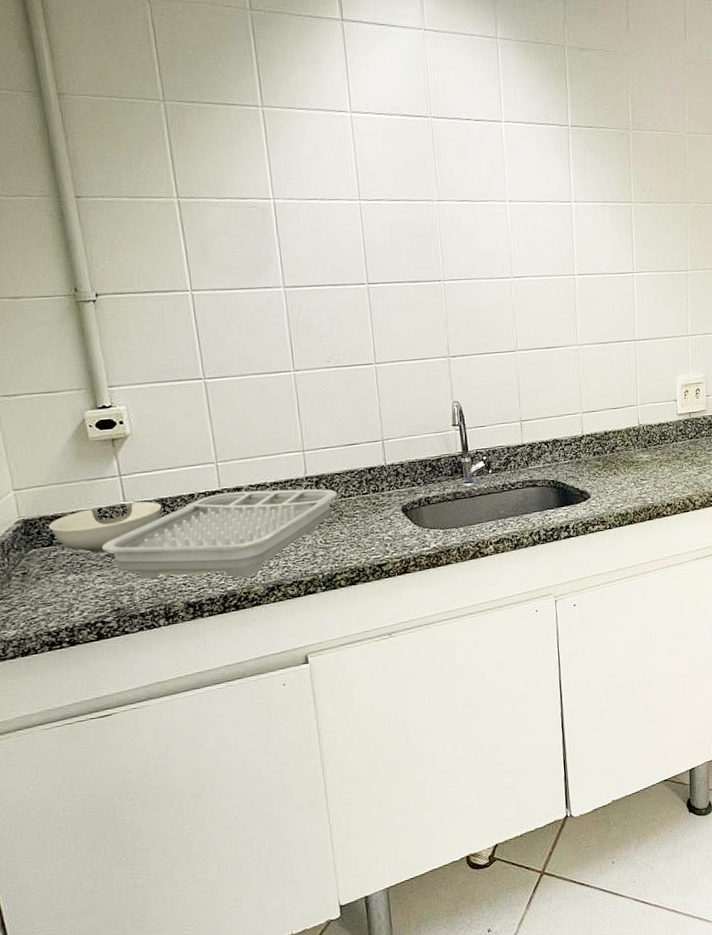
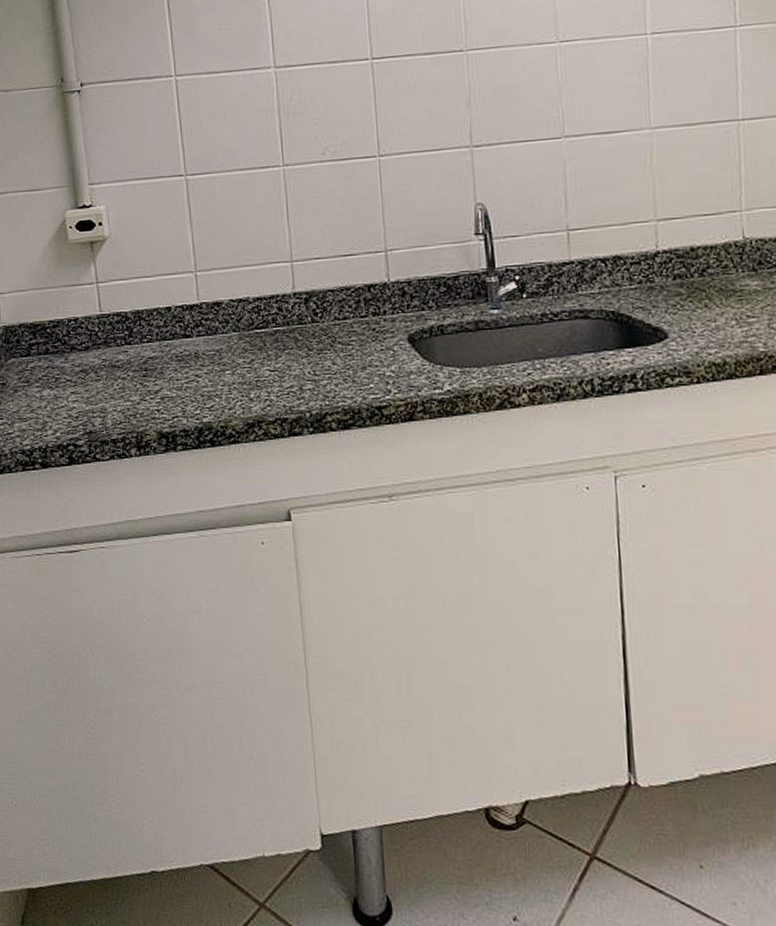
bowl: present [49,501,162,554] -> none [28,313,138,368]
dish rack: present [101,488,338,579] -> none [76,306,331,409]

